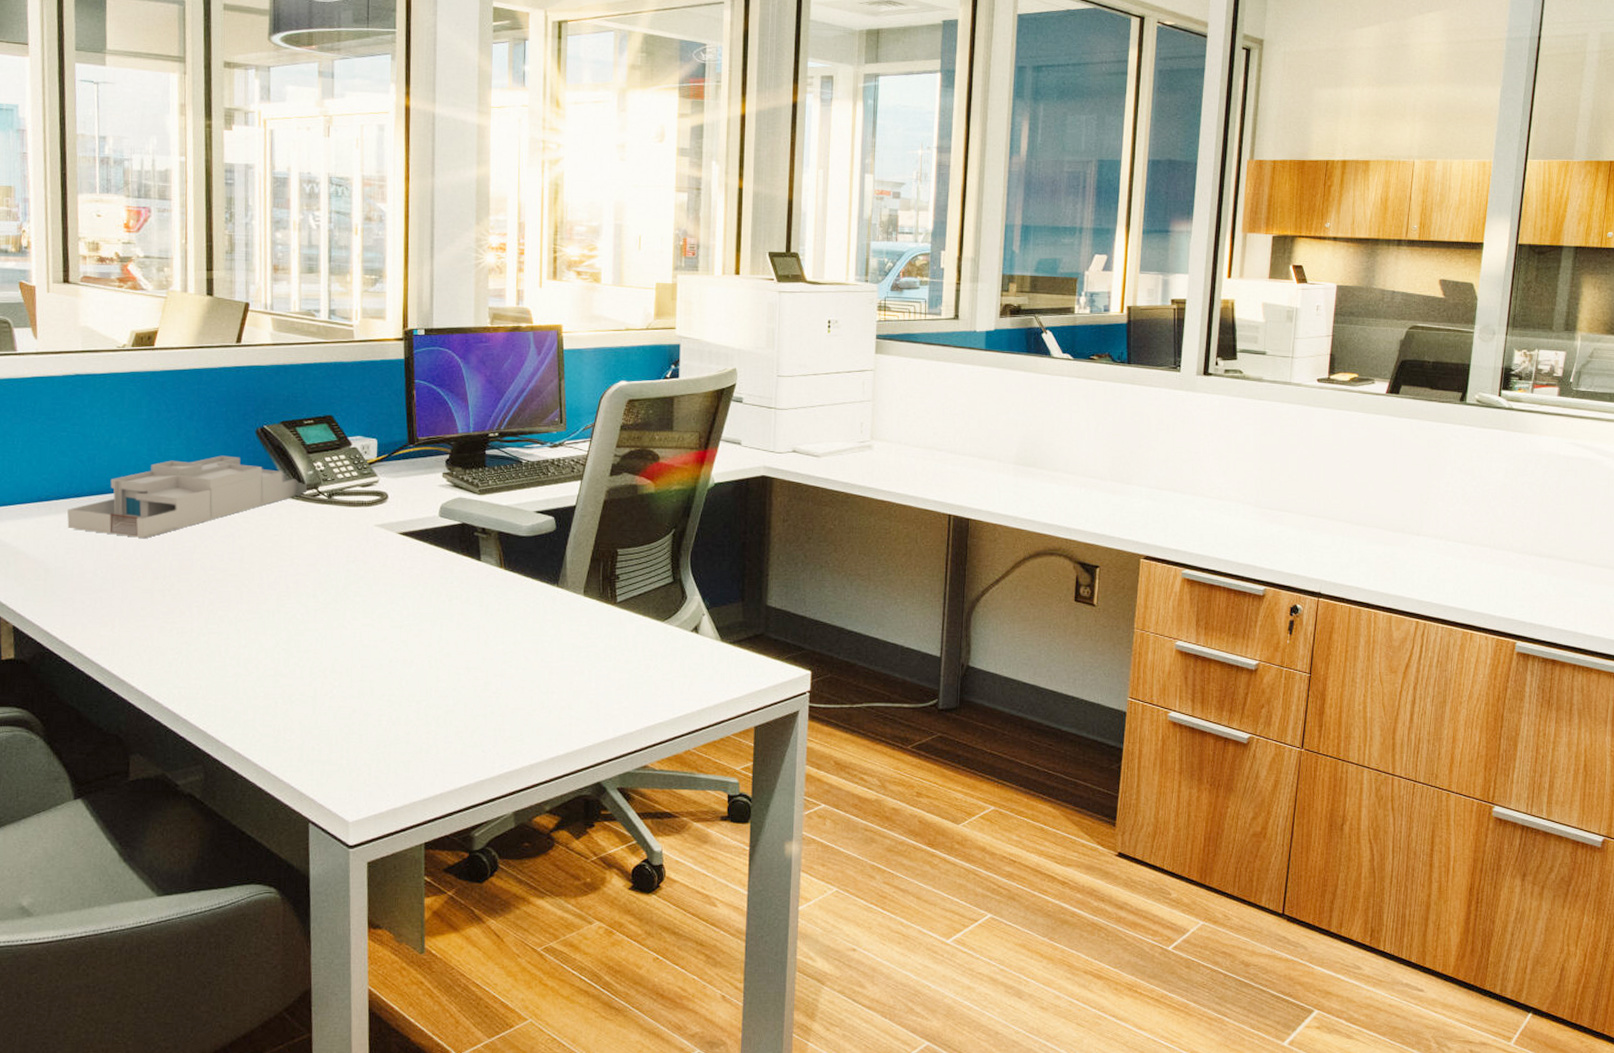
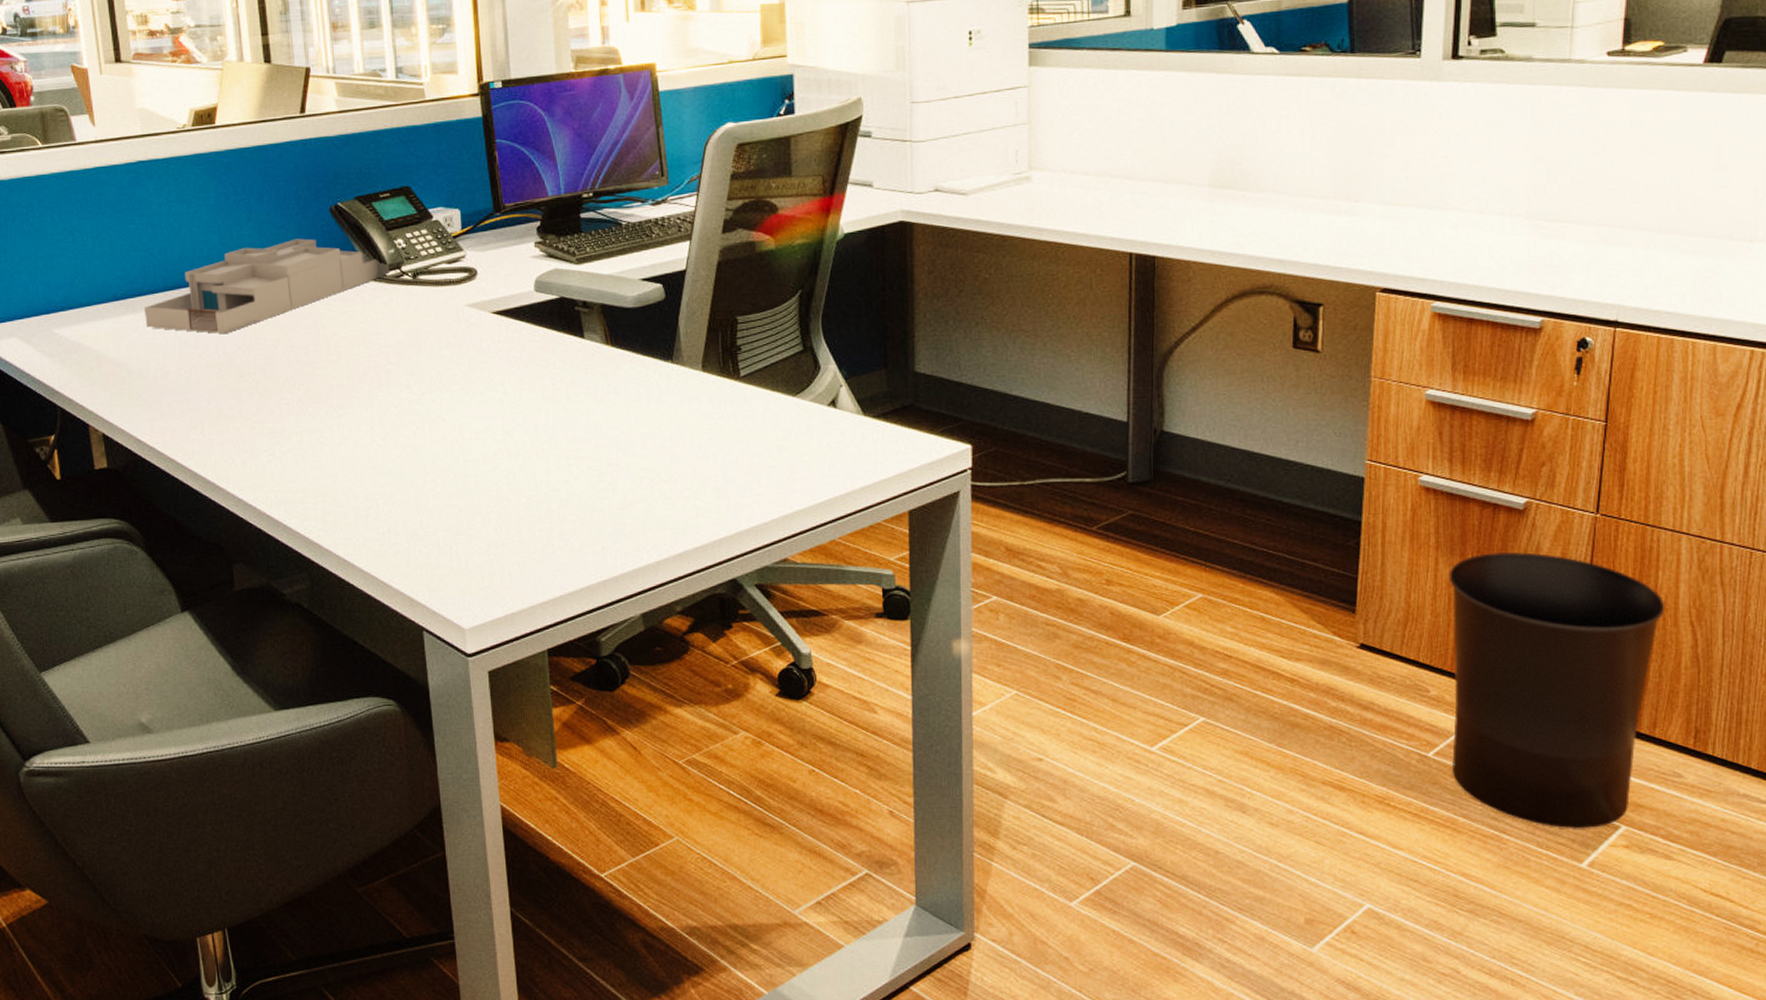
waste bin: none [1187,779,1351,1013] -> present [1448,552,1665,829]

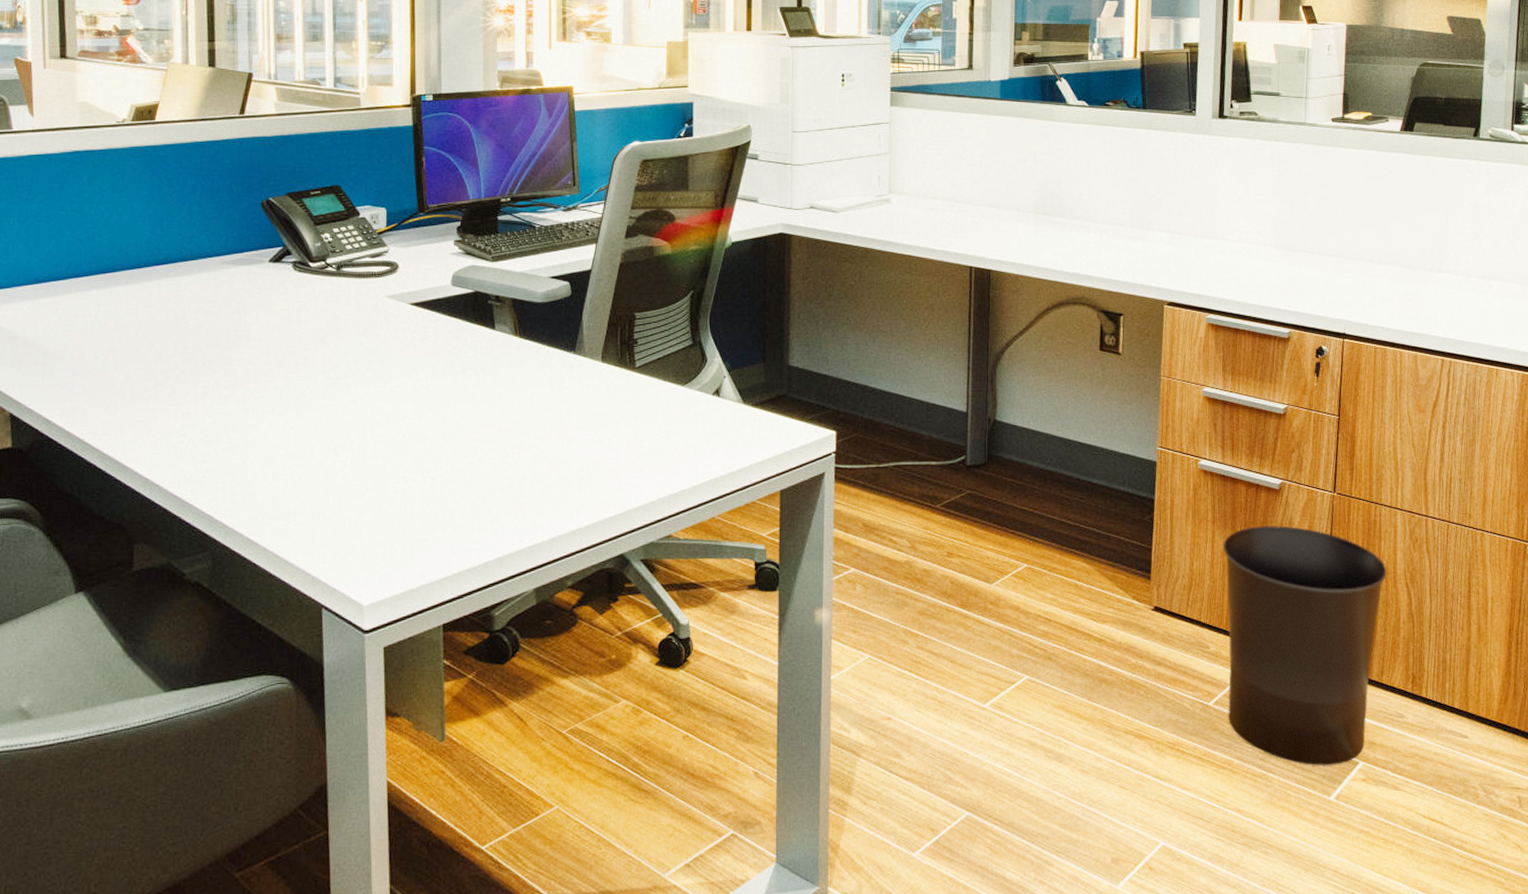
desk organizer: present [144,238,390,334] -> none [66,230,316,318]

